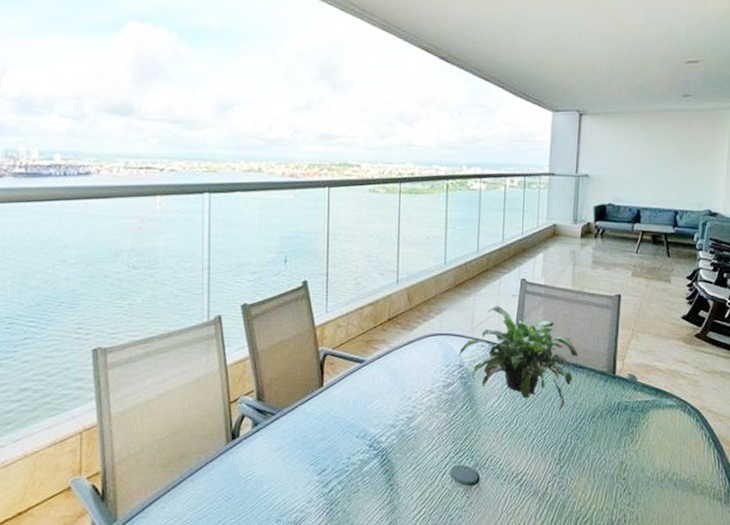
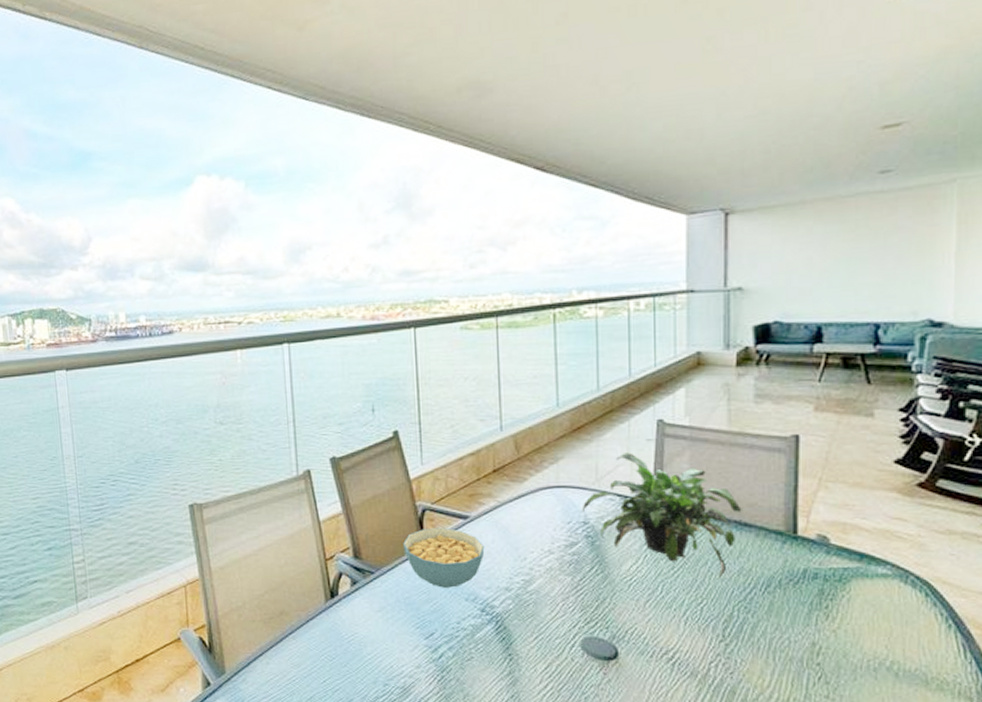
cereal bowl: none [304,370,376,426] -> present [403,527,485,588]

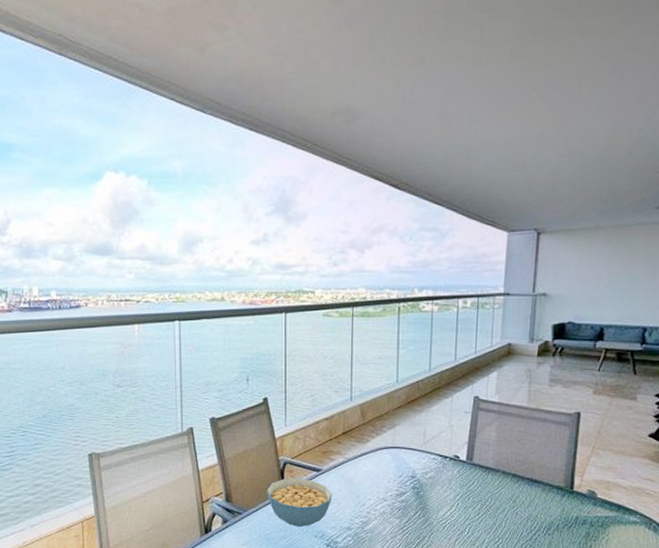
potted plant: present [581,453,742,578] -> none [411,422,534,522]

